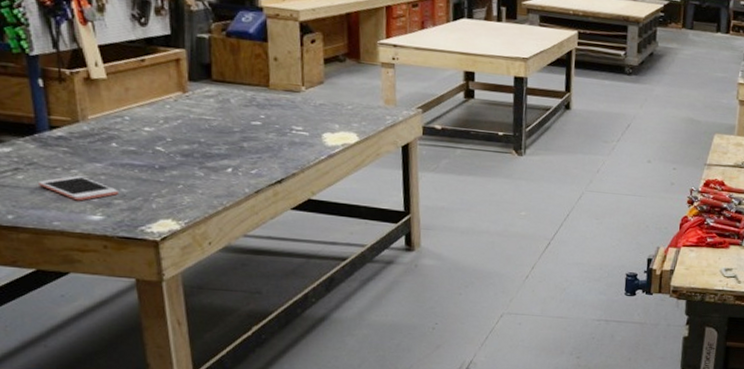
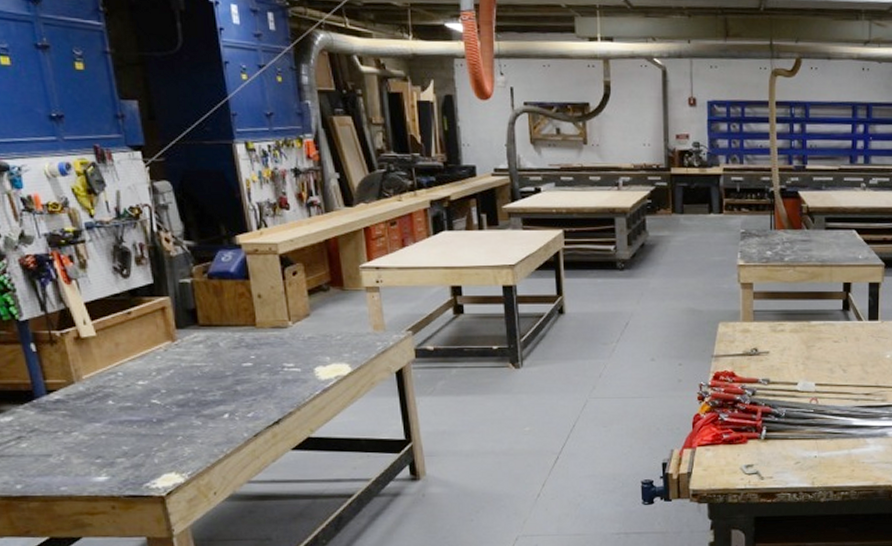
cell phone: present [37,176,118,201] -> none [41,438,120,464]

